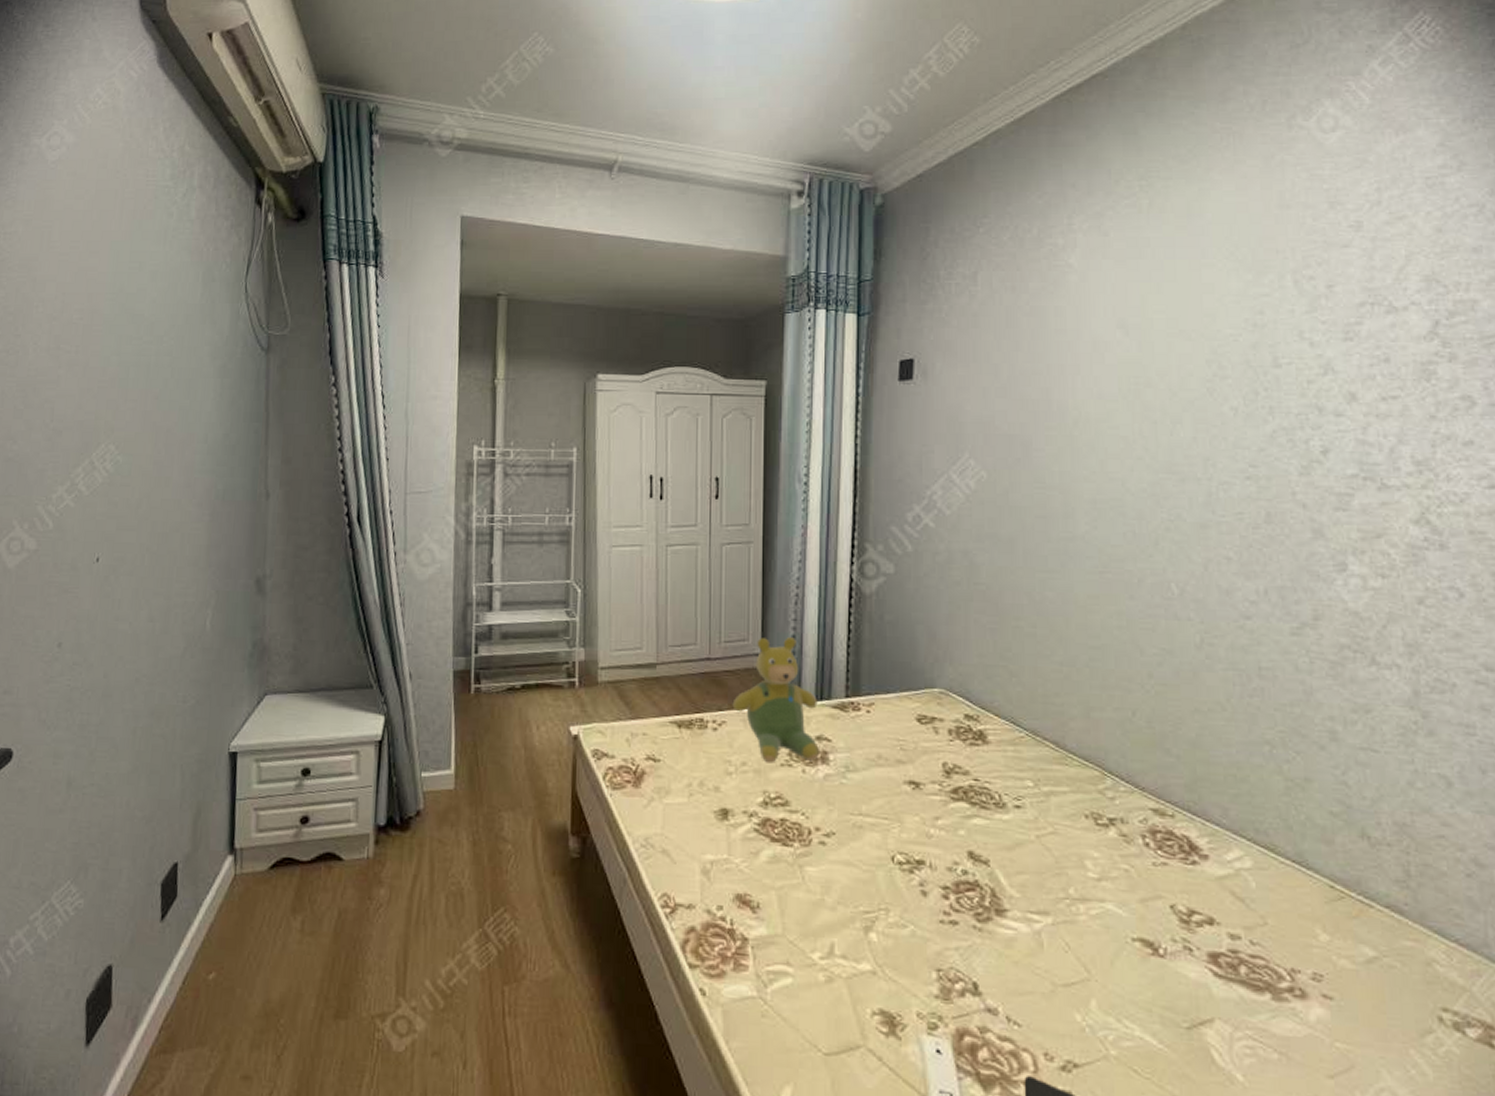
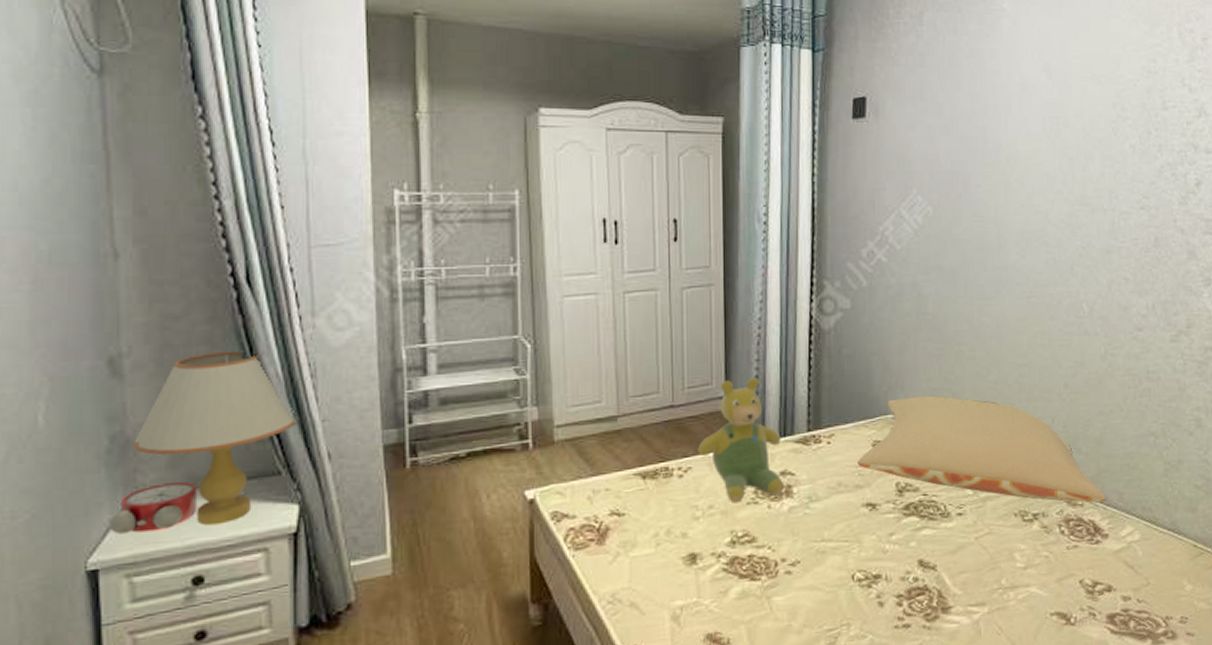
alarm clock: none [247,686,314,726] -> present [109,481,202,534]
table lamp: none [268,578,389,726] -> present [133,350,298,526]
pillow: none [900,671,1205,816] -> present [858,395,1106,503]

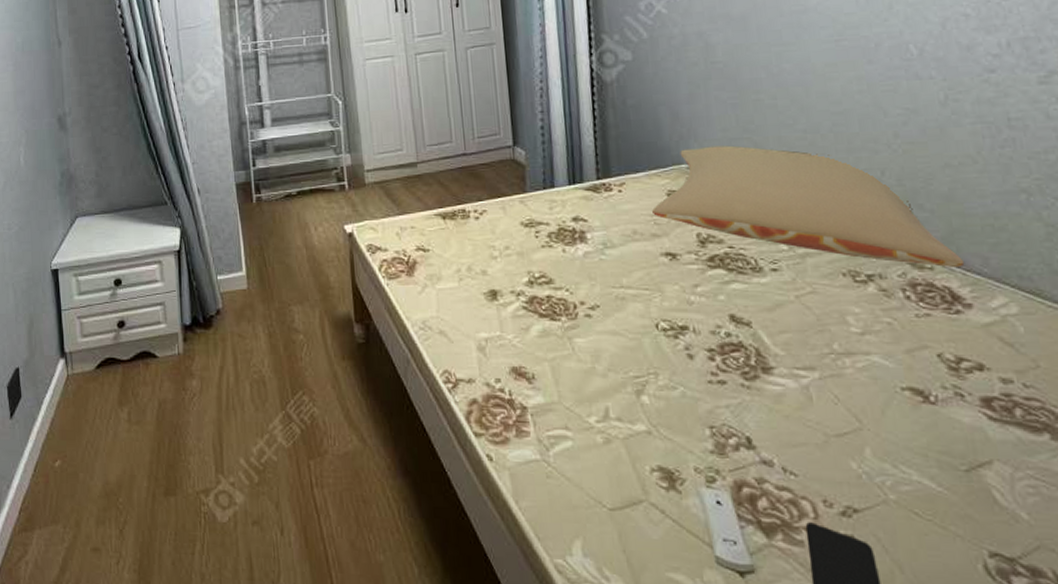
alarm clock: present [109,481,202,534] -> none [63,208,117,244]
table lamp: present [133,350,298,526] -> none [75,110,177,241]
teddy bear: present [697,378,783,503] -> none [491,128,577,246]

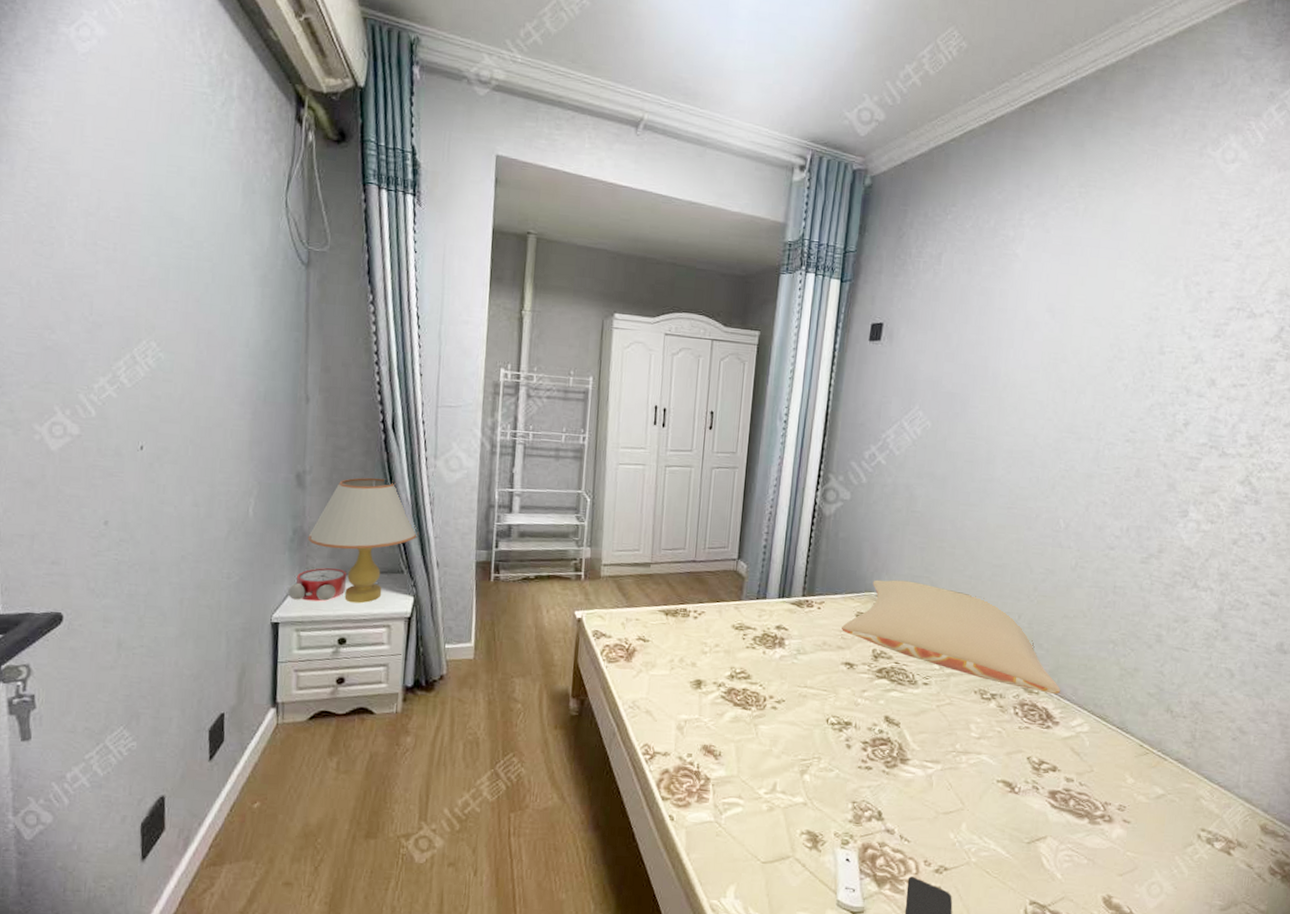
alarm clock: none [63,208,117,244] -> present [288,568,350,602]
table lamp: none [75,110,177,241] -> present [307,477,419,603]

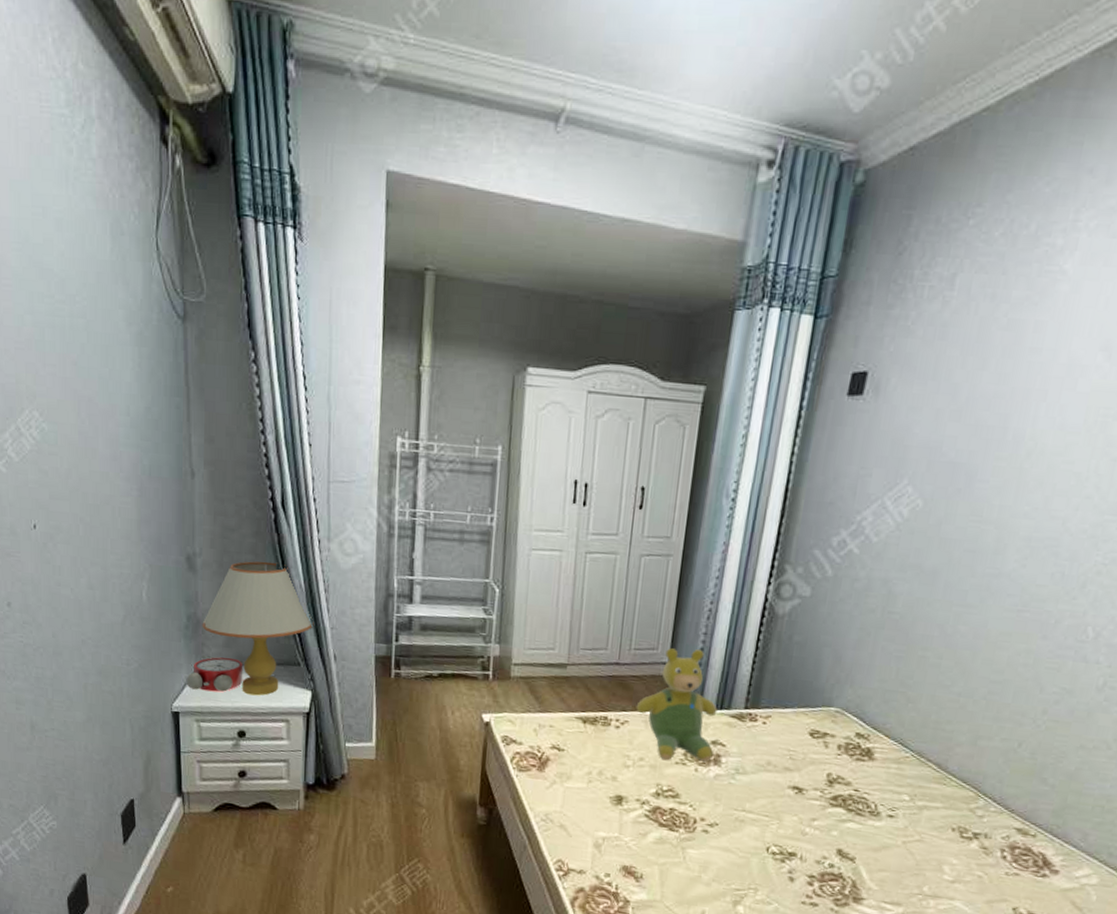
teddy bear: none [711,546,780,646] -> present [636,648,718,762]
pillow: present [842,579,1061,694] -> none [790,692,1066,838]

